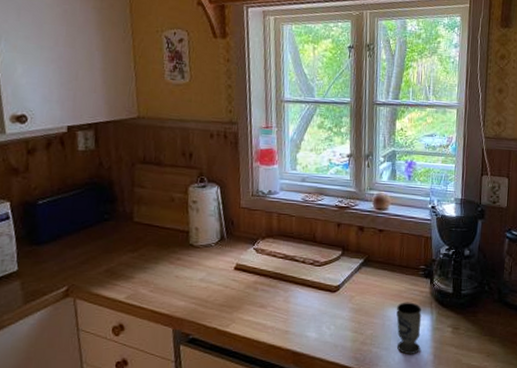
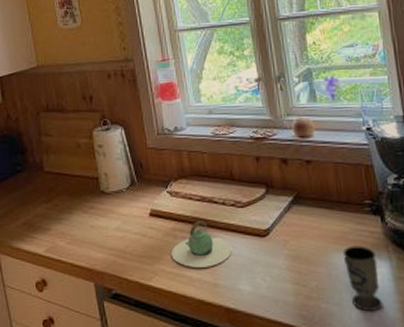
teapot: none [250,276,307,317] -> present [171,221,234,267]

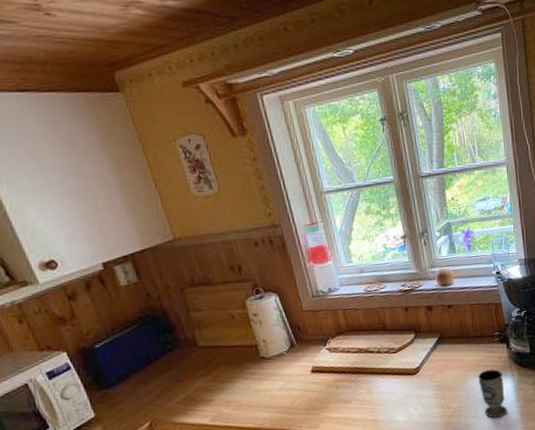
teapot: present [171,221,234,267] -> none [334,369,389,411]

